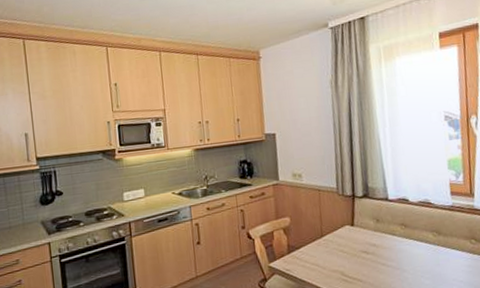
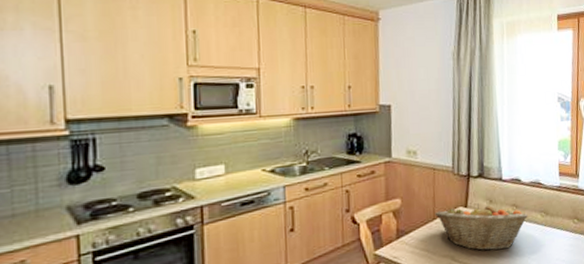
fruit basket: none [322,222,418,268] -> present [435,203,528,251]

